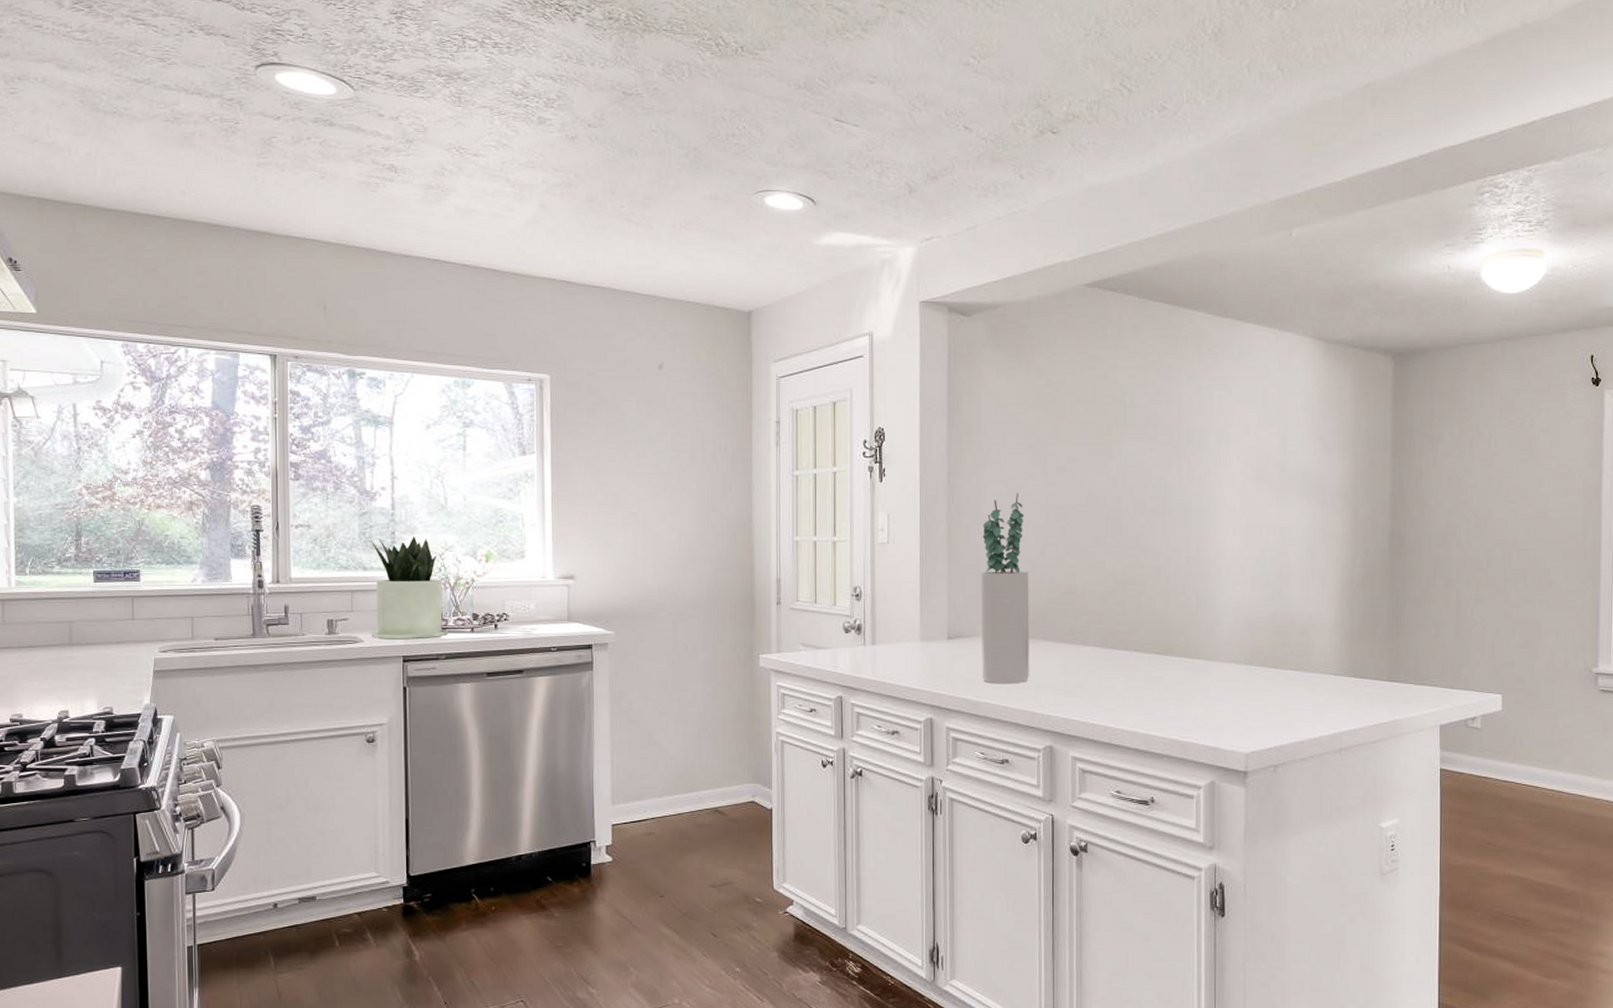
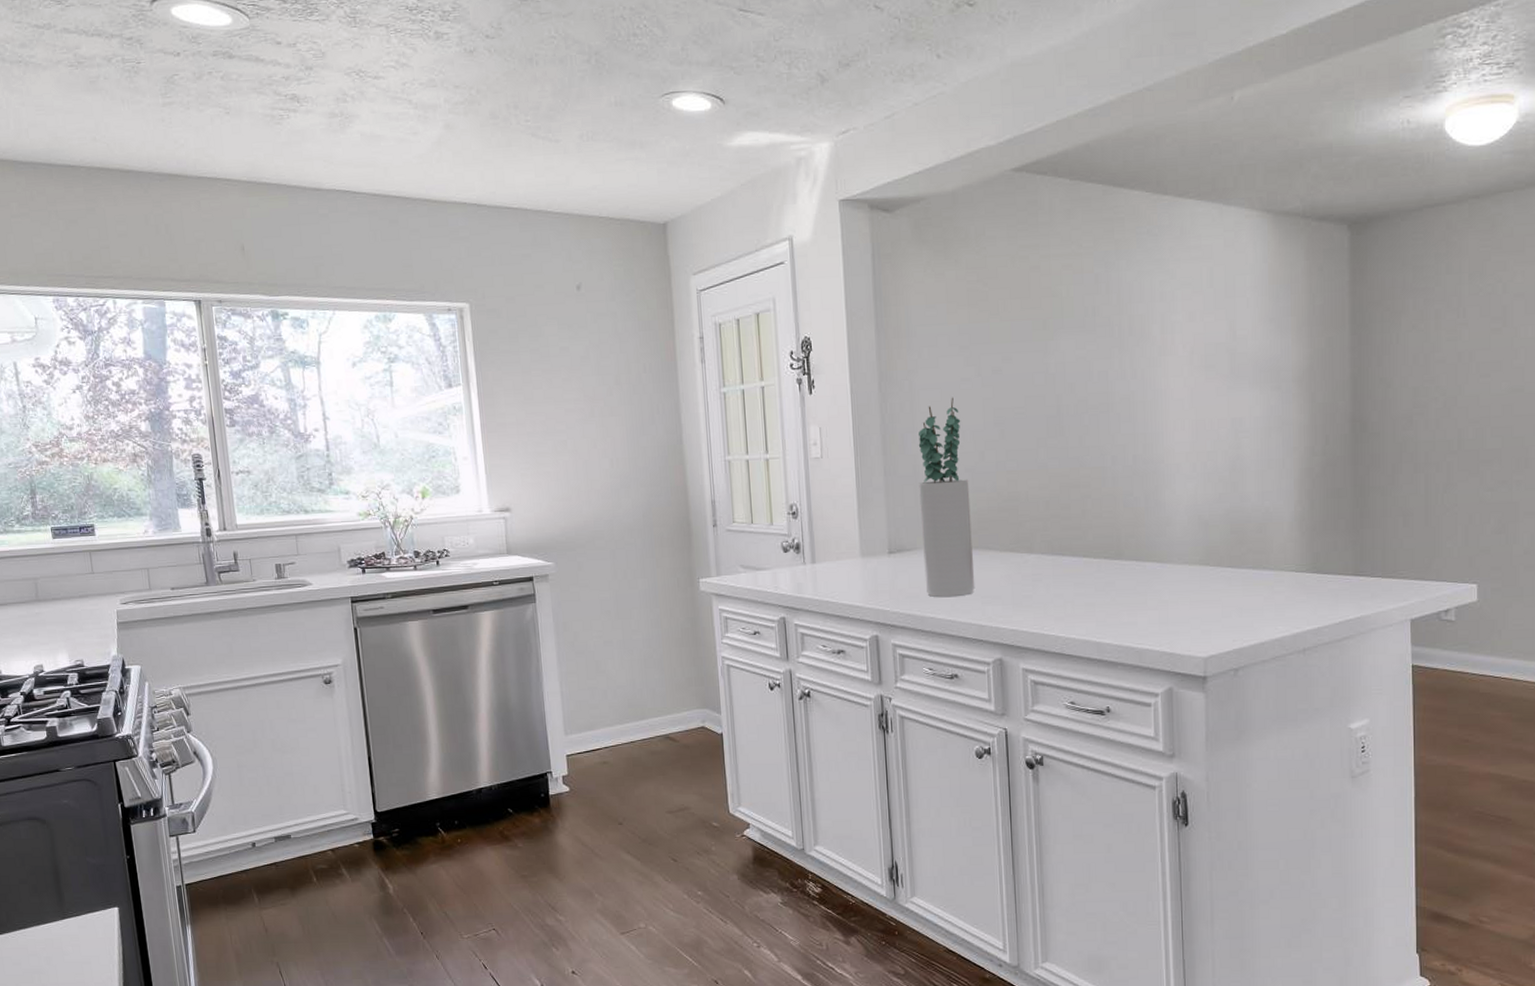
planter: present [370,537,450,640] -> none [310,477,394,582]

